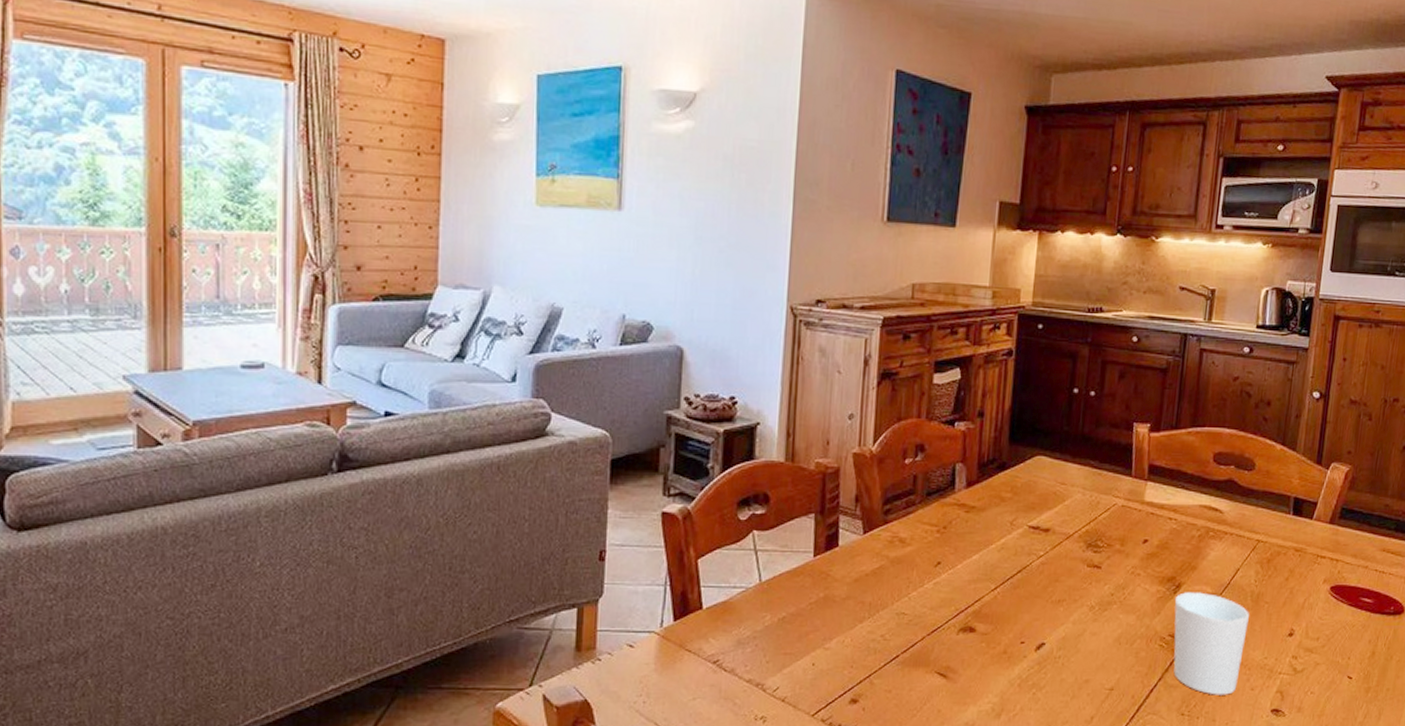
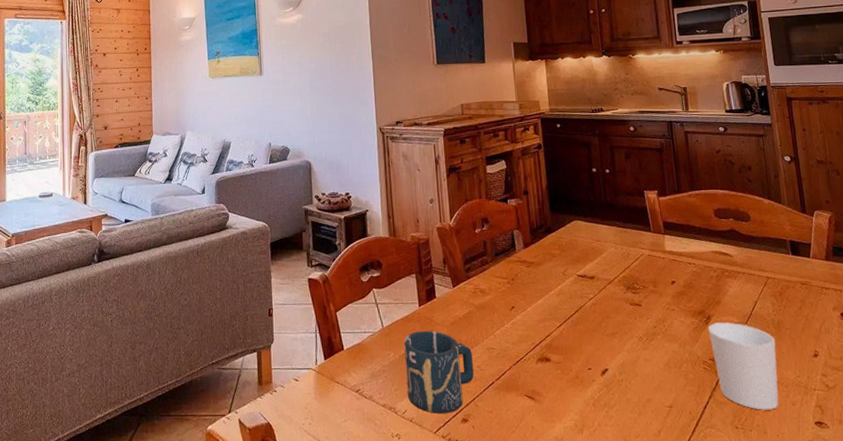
cup: none [783,589,876,692] -> present [404,331,474,414]

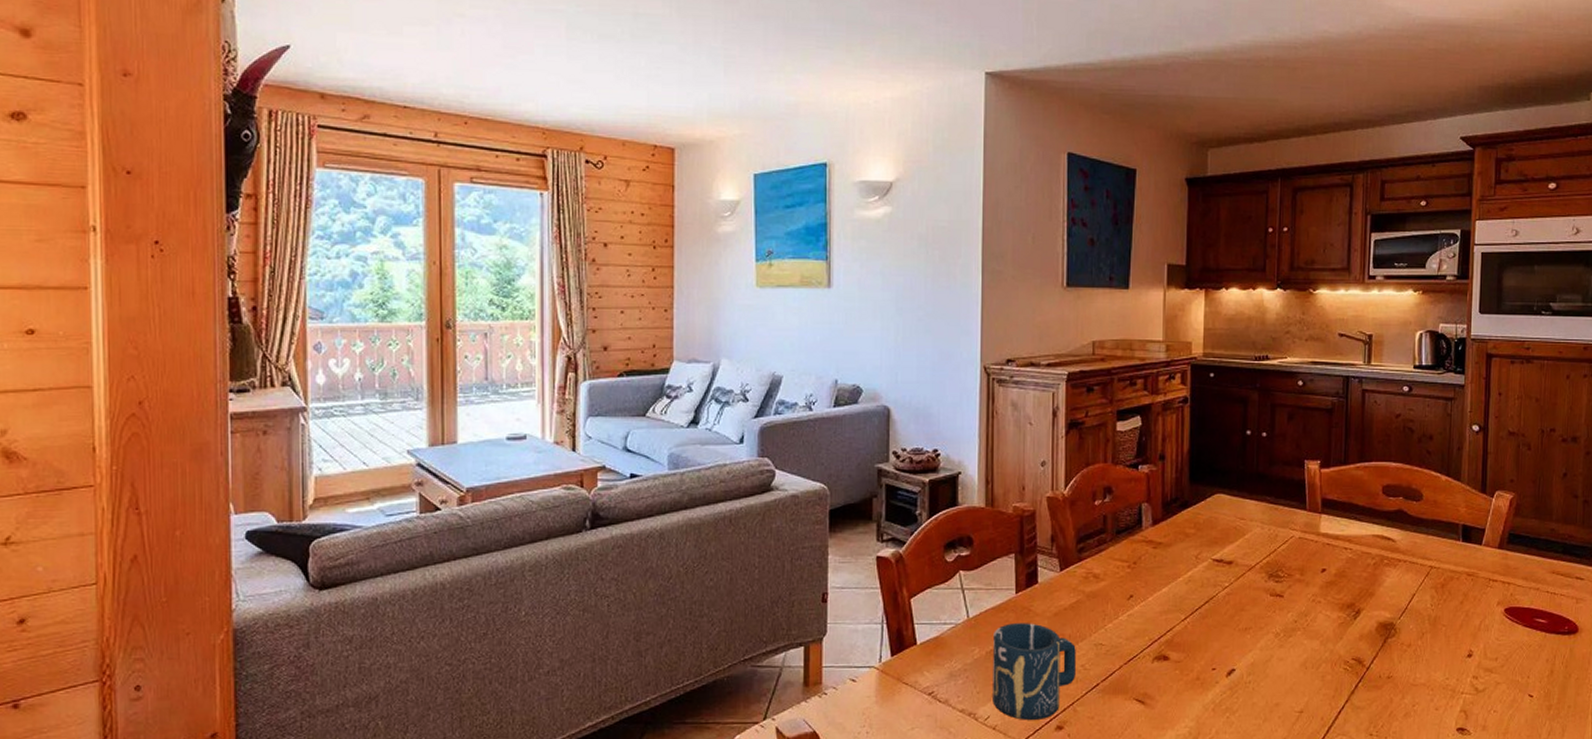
cup: present [707,322,779,410] -> none [1355,617,1428,716]

